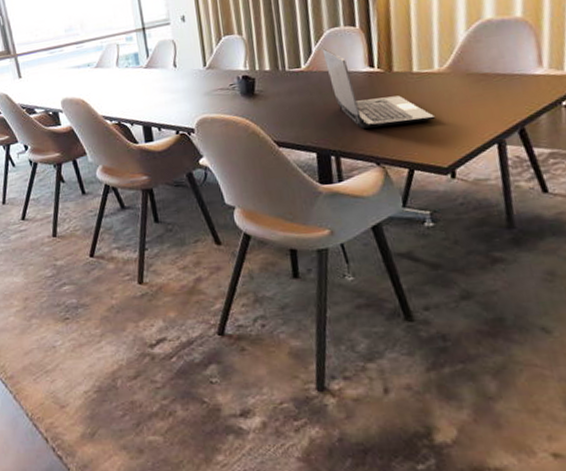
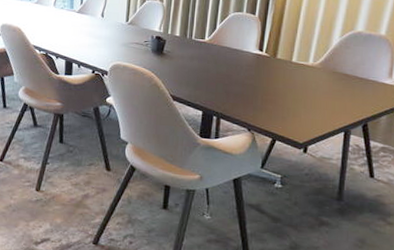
laptop computer: present [322,48,435,129] -> none [224,27,301,103]

